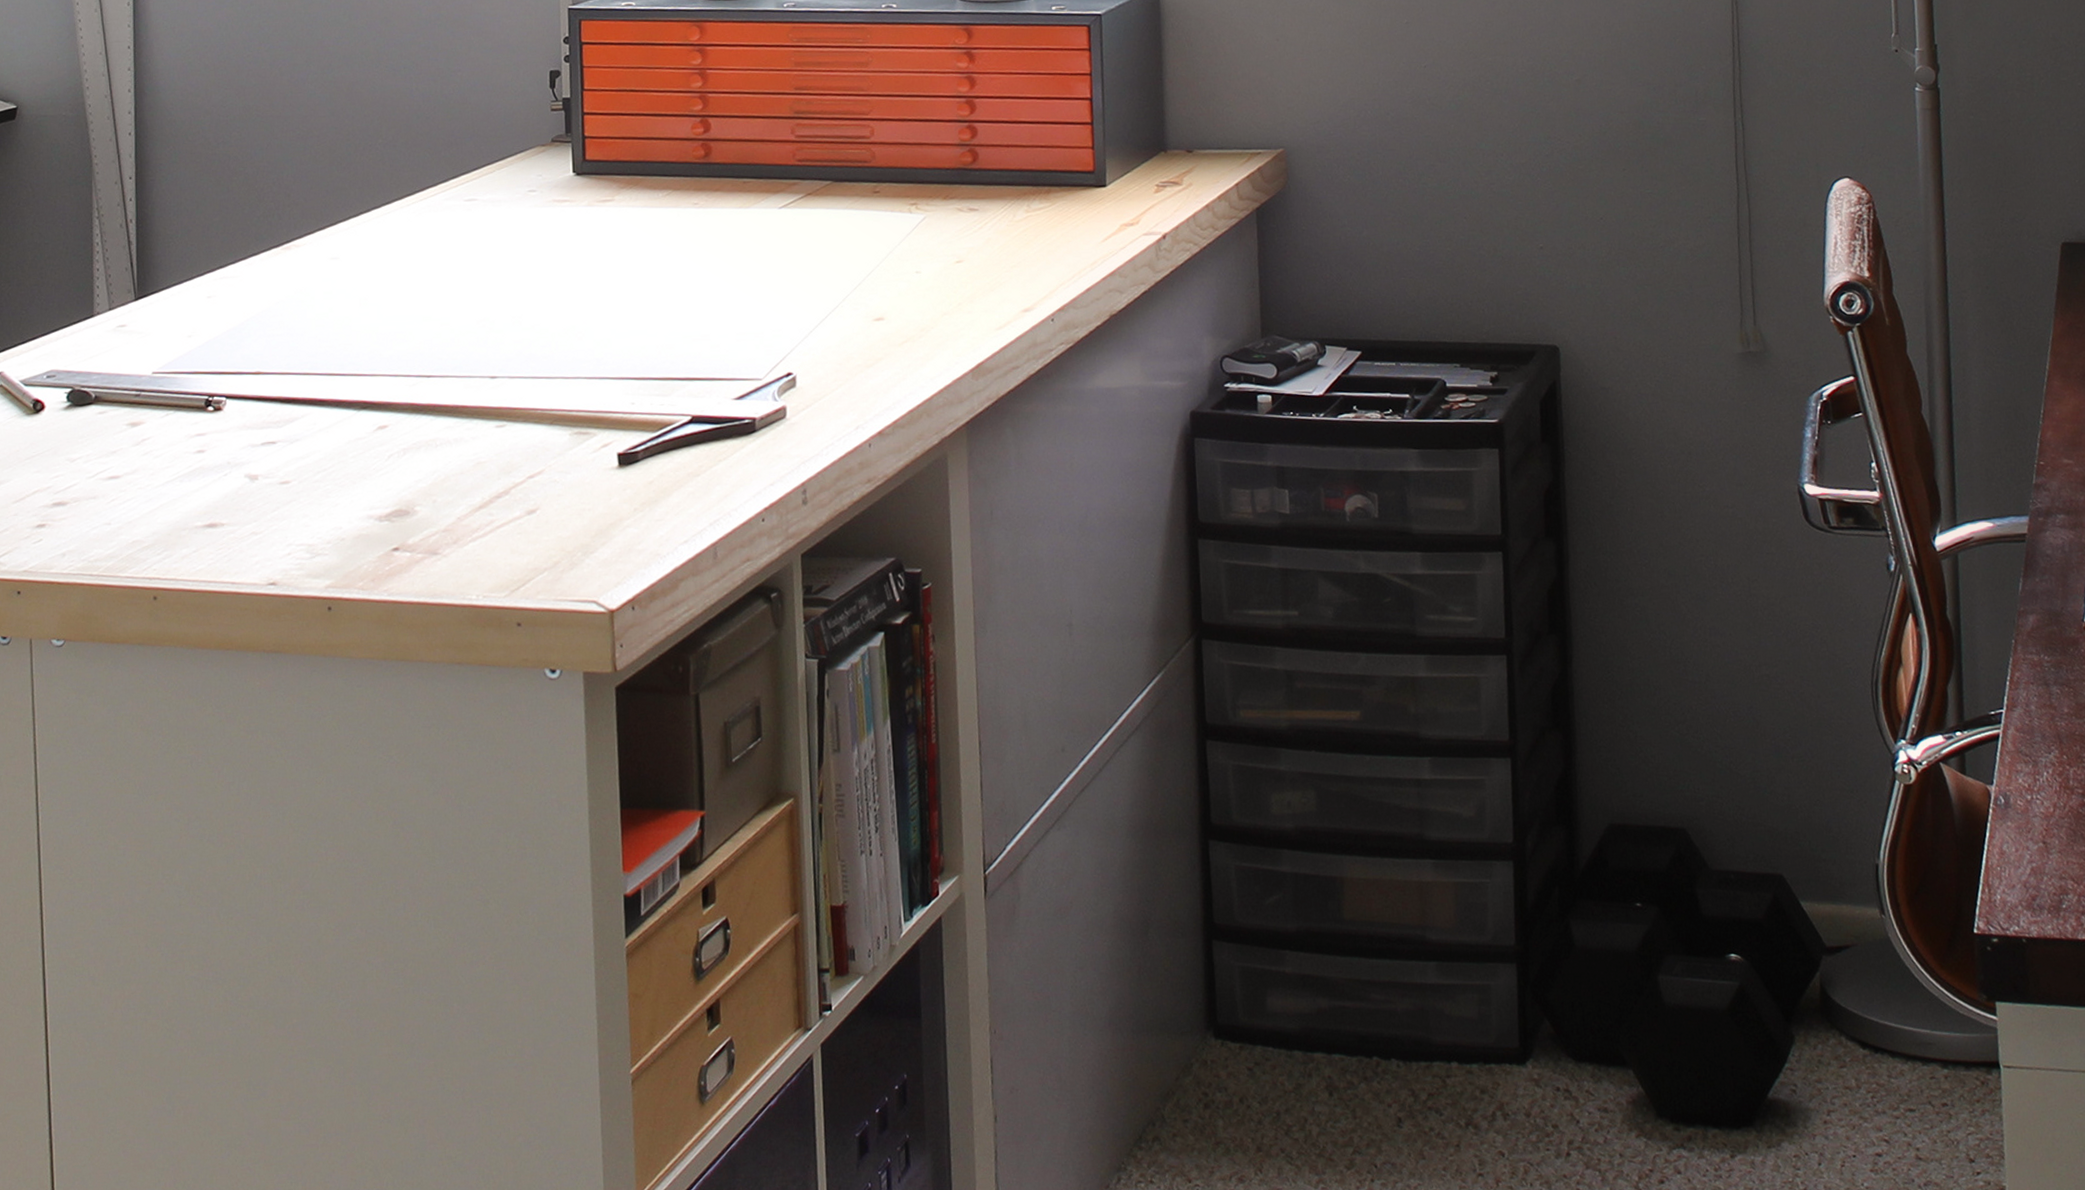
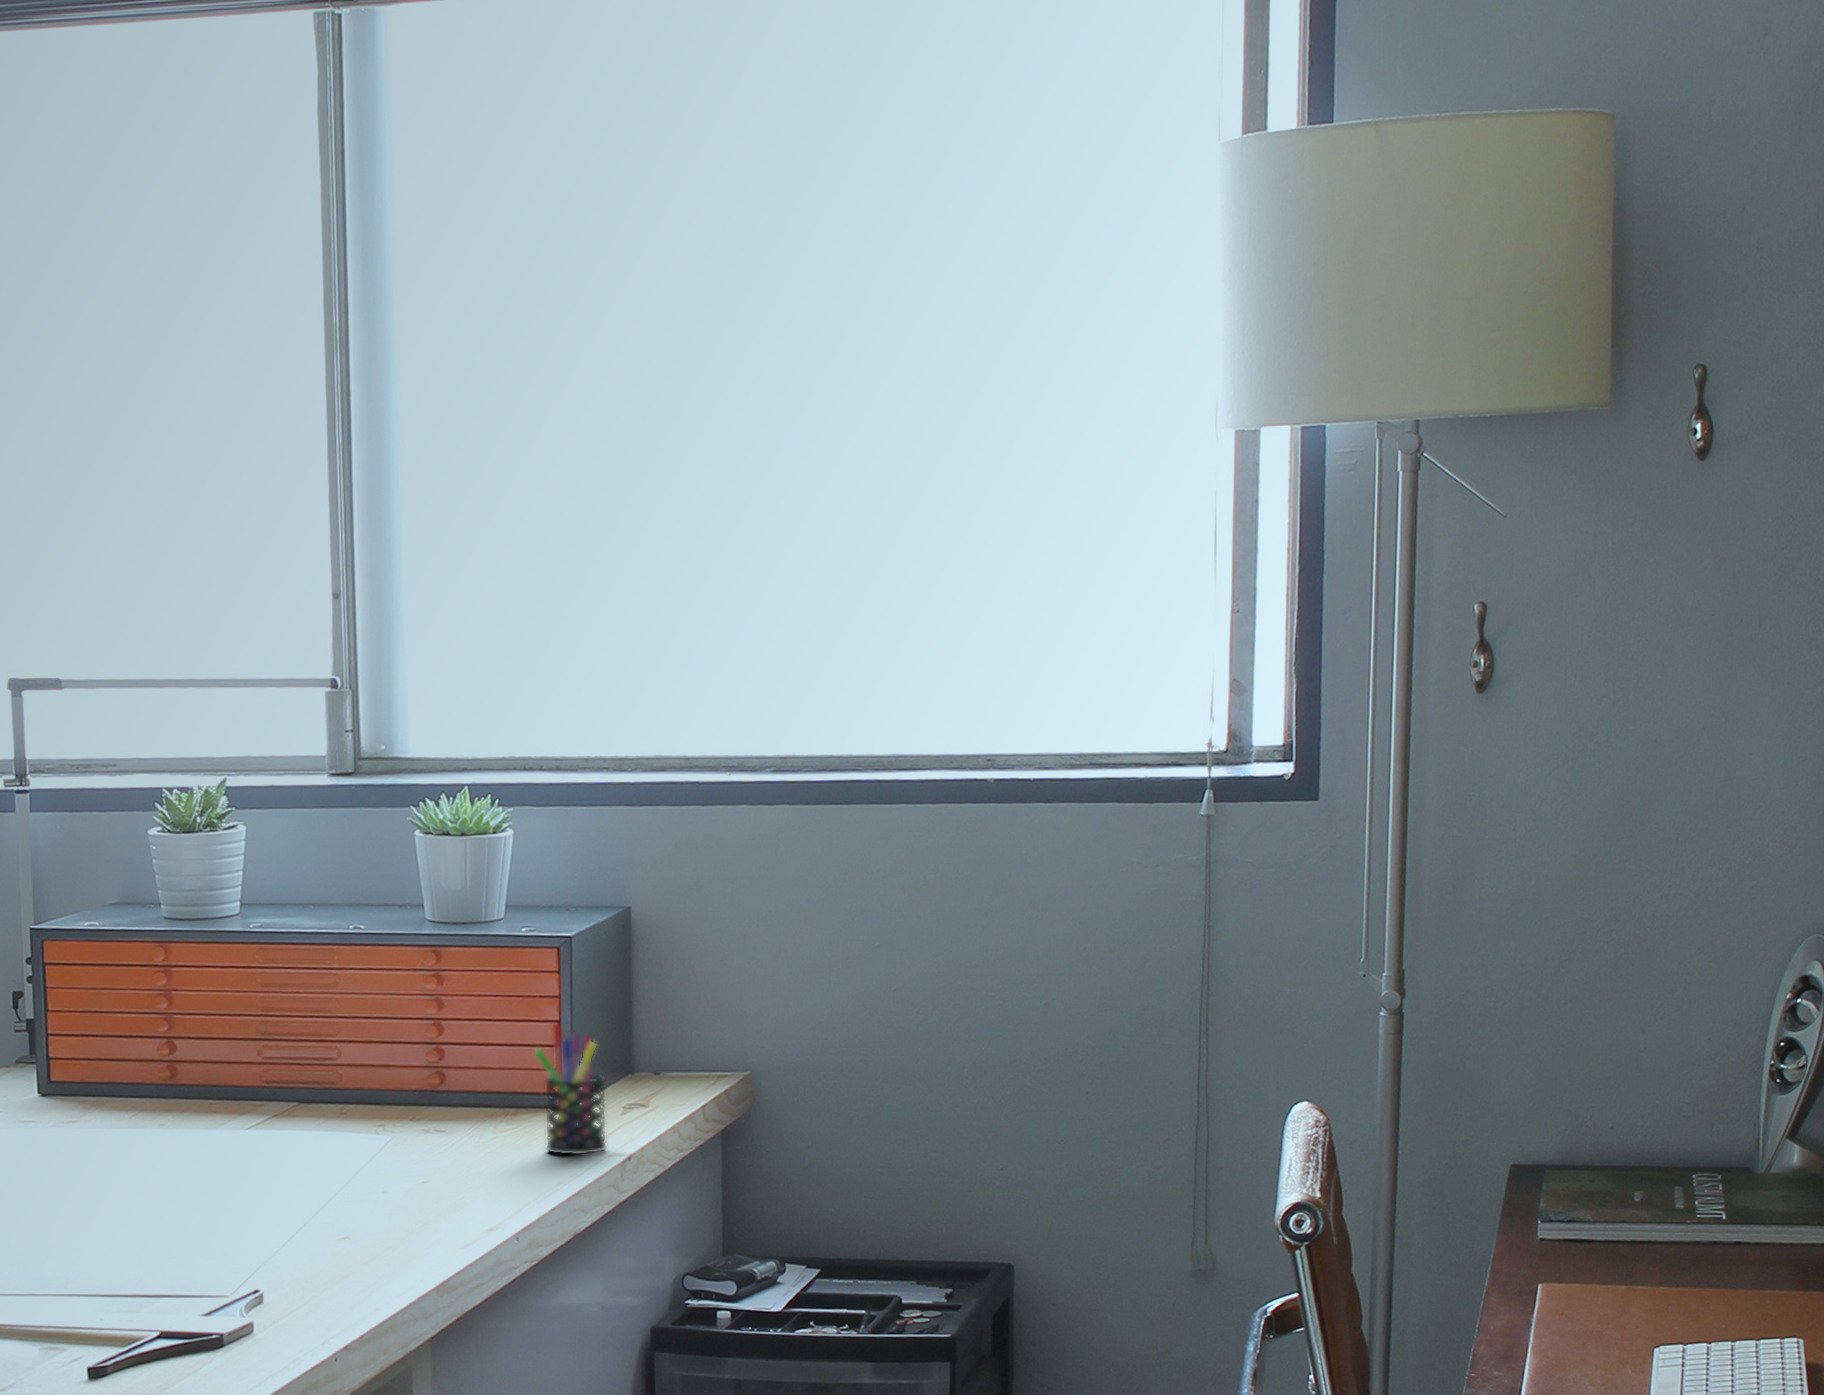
pen holder: none [1065,99,1142,236] -> present [533,1021,608,1157]

